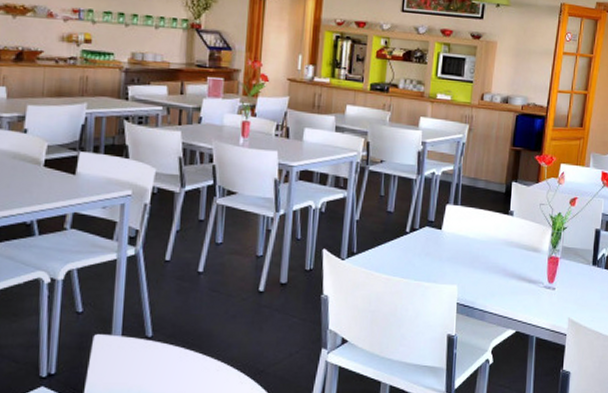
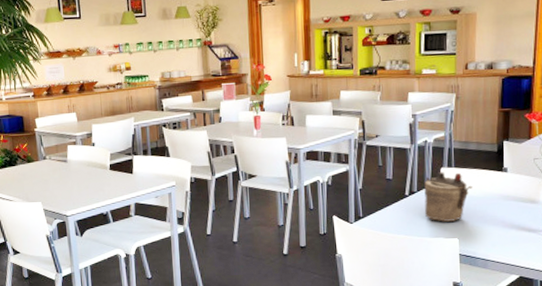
teapot: none [425,209,477,266] -> present [424,172,472,222]

